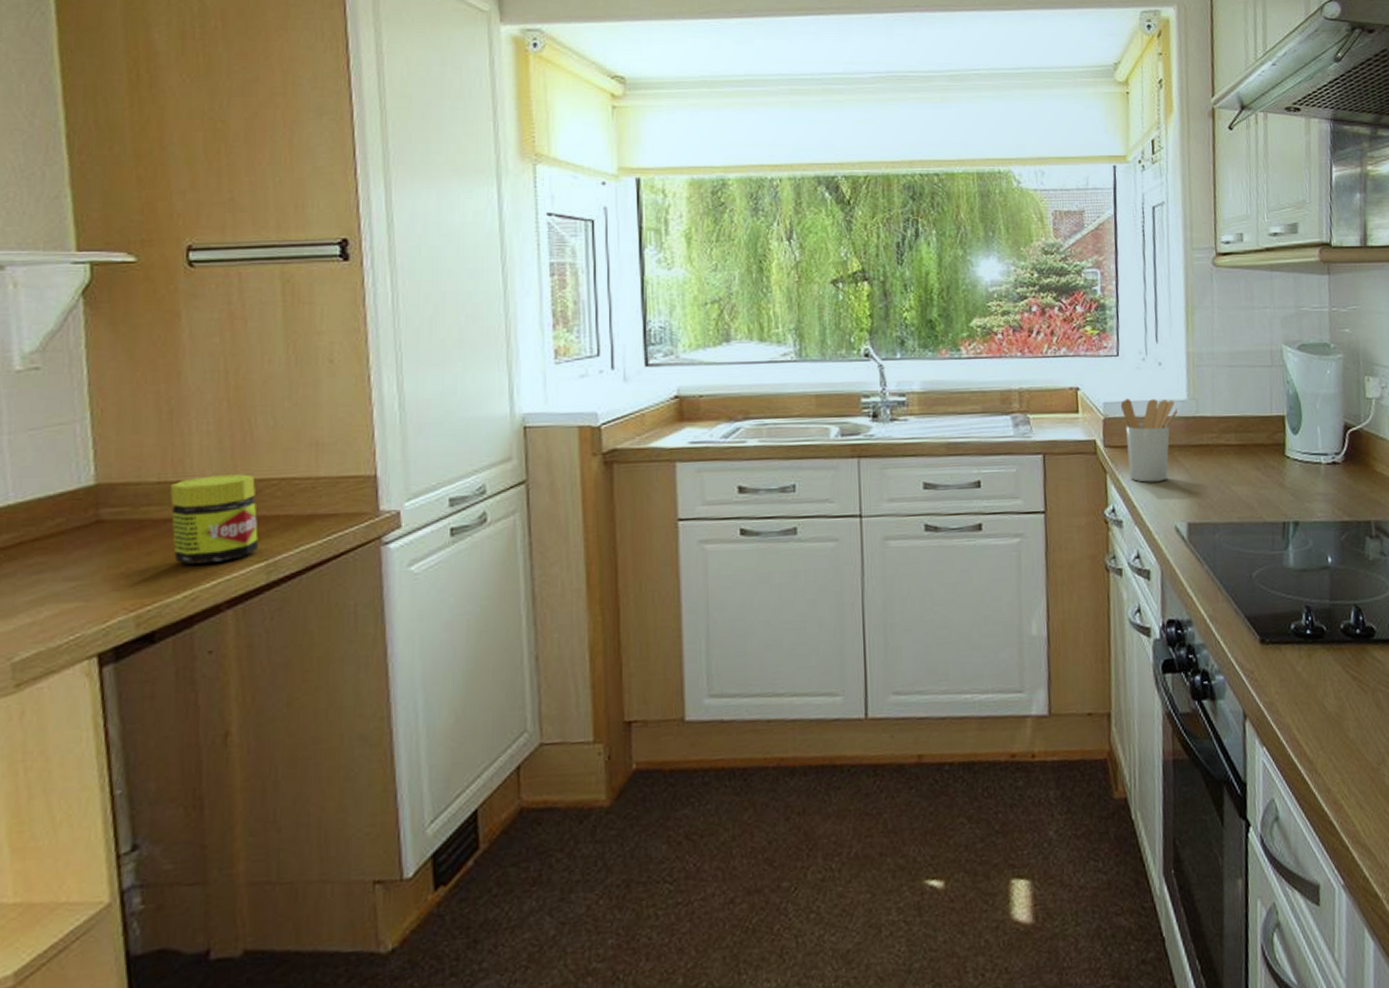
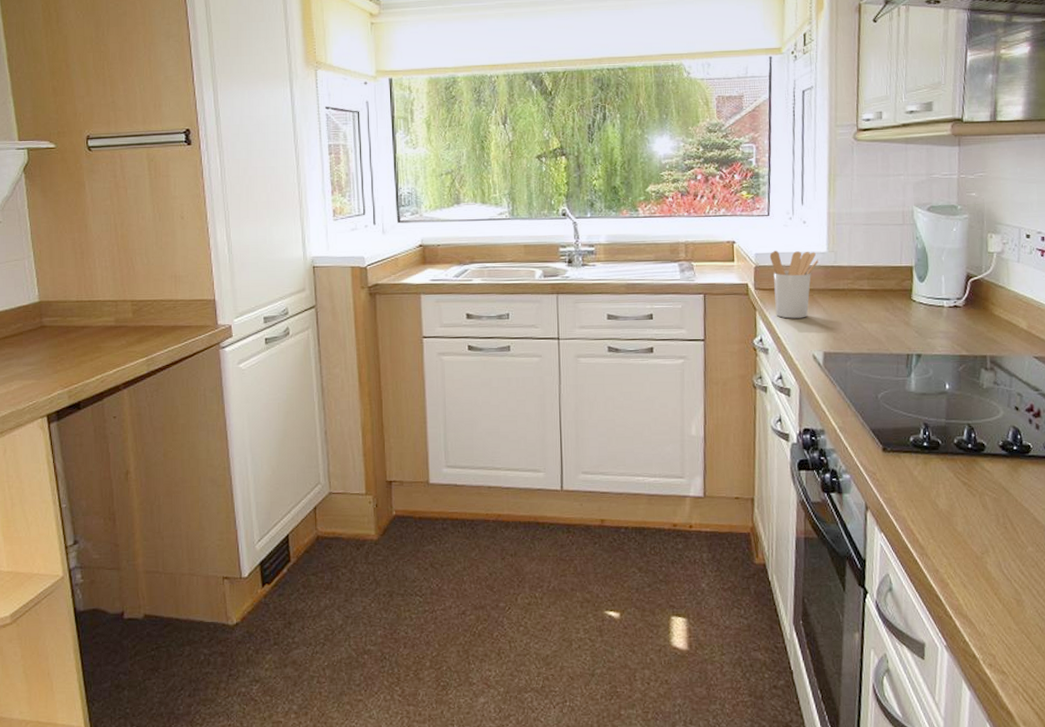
jar: present [170,474,258,565] -> none [85,297,141,358]

